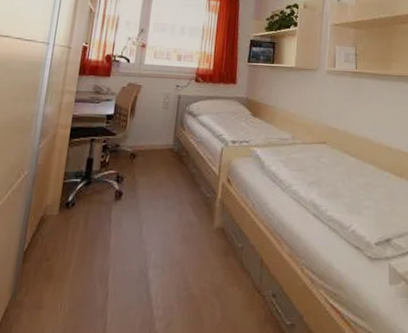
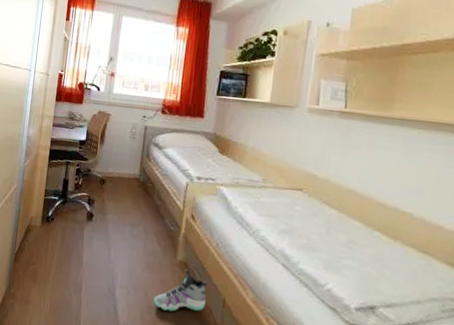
sneaker: none [191,235,245,283] -> present [154,269,207,312]

